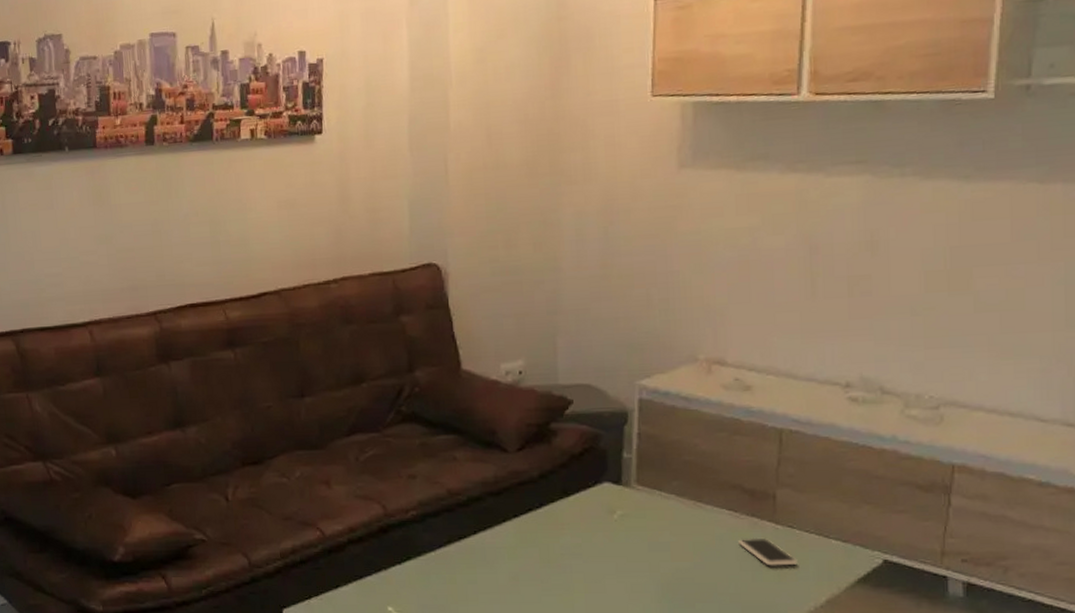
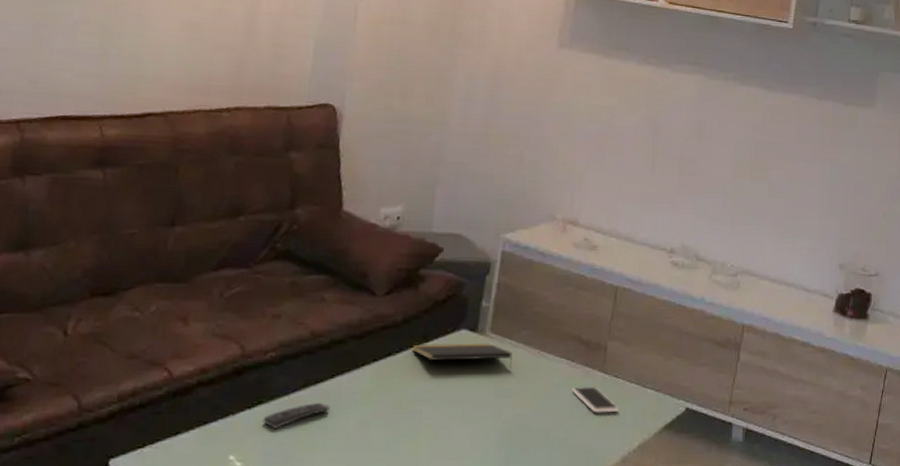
remote control: none [414,558,478,583] -> present [263,403,331,430]
notepad: none [553,495,665,522] -> present [412,343,512,370]

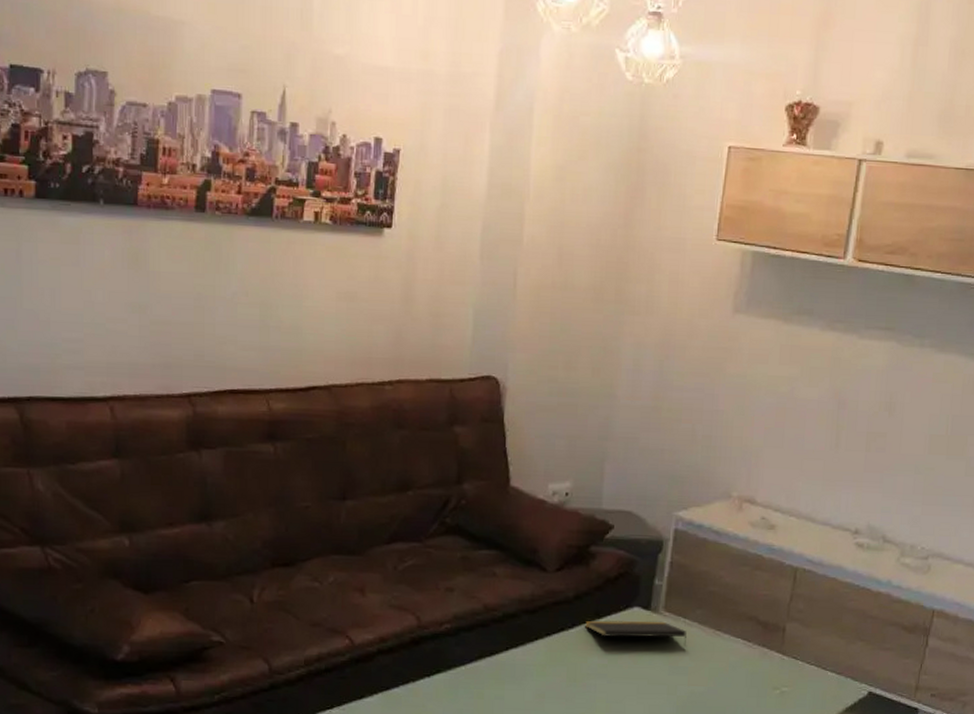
remote control: present [263,403,331,430] -> none [442,674,506,697]
smartphone: present [572,386,620,413] -> none [748,666,798,694]

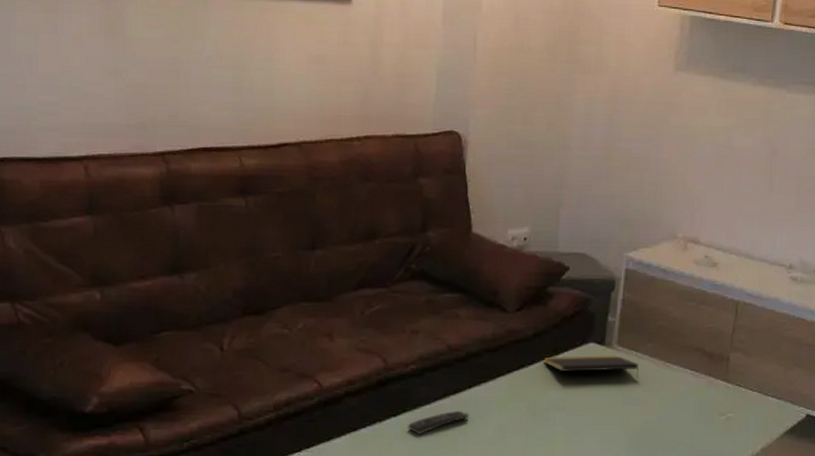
remote control: none [442,674,506,697] -> present [408,411,470,435]

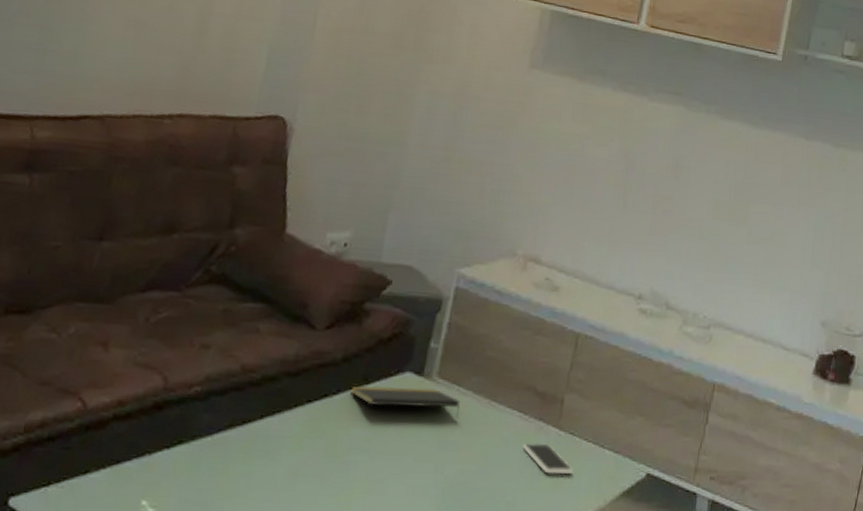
remote control: present [408,411,470,435] -> none [182,446,258,474]
smartphone: none [697,394,743,420] -> present [523,443,574,475]

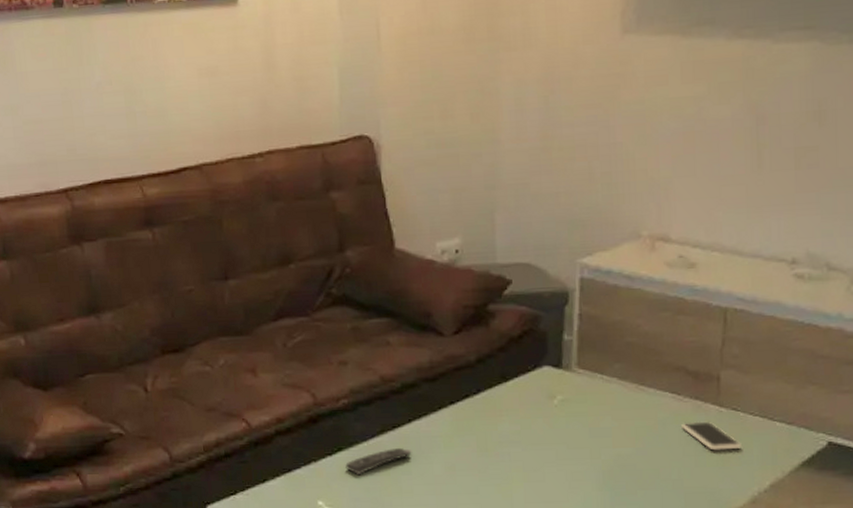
remote control: none [182,446,258,474] -> present [345,448,412,476]
notepad: present [351,386,460,420] -> none [491,379,606,407]

